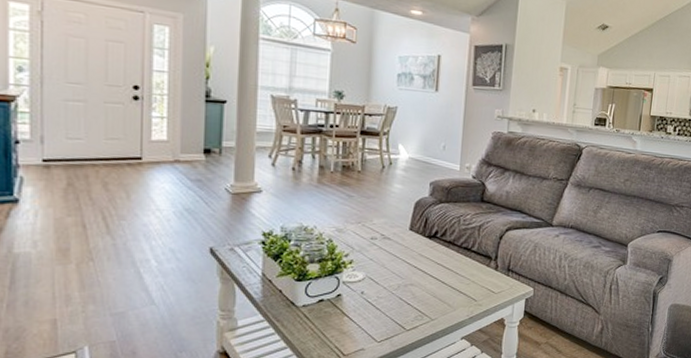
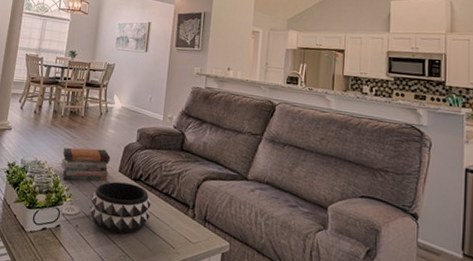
book stack: none [335,207,398,245] -> present [61,147,110,181]
decorative bowl: none [376,241,449,294] -> present [89,181,151,234]

